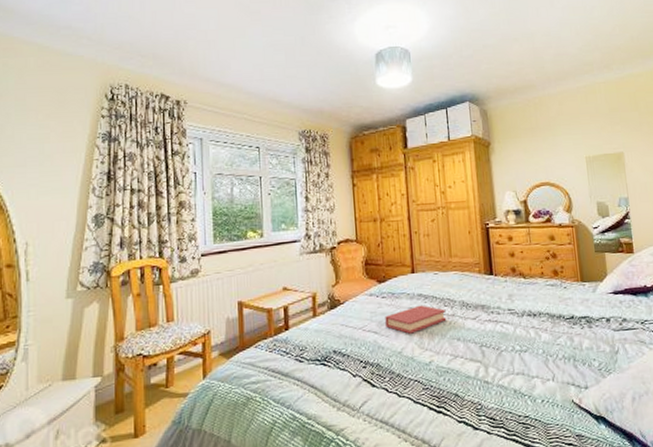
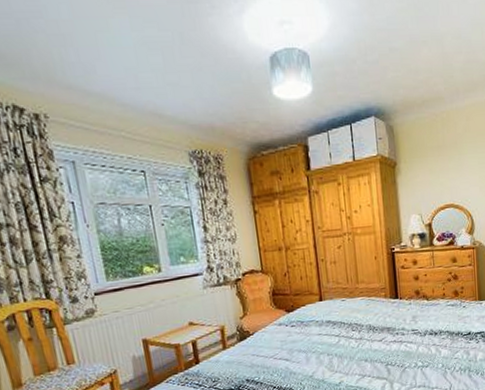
book: present [385,305,447,334] -> none [295,331,355,359]

